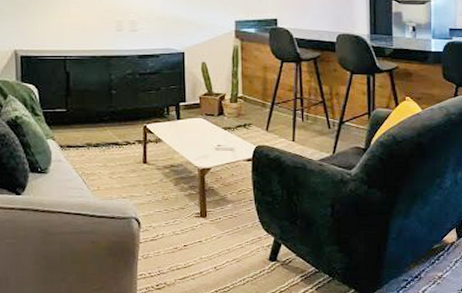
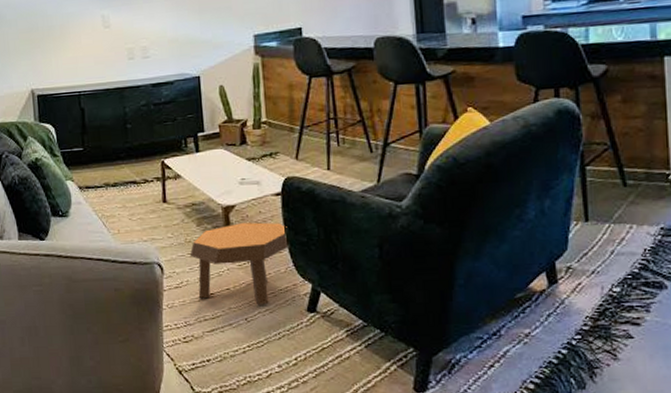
footstool: none [166,183,256,256] -> present [189,222,289,305]

